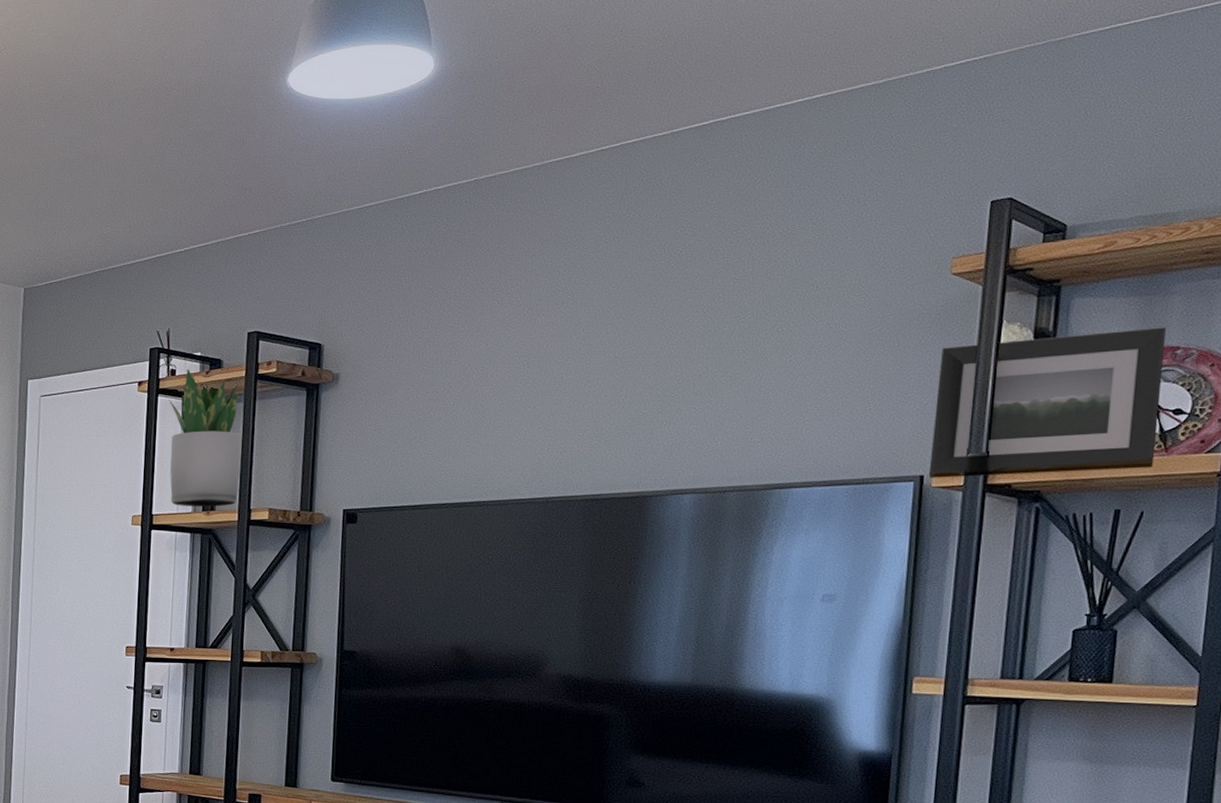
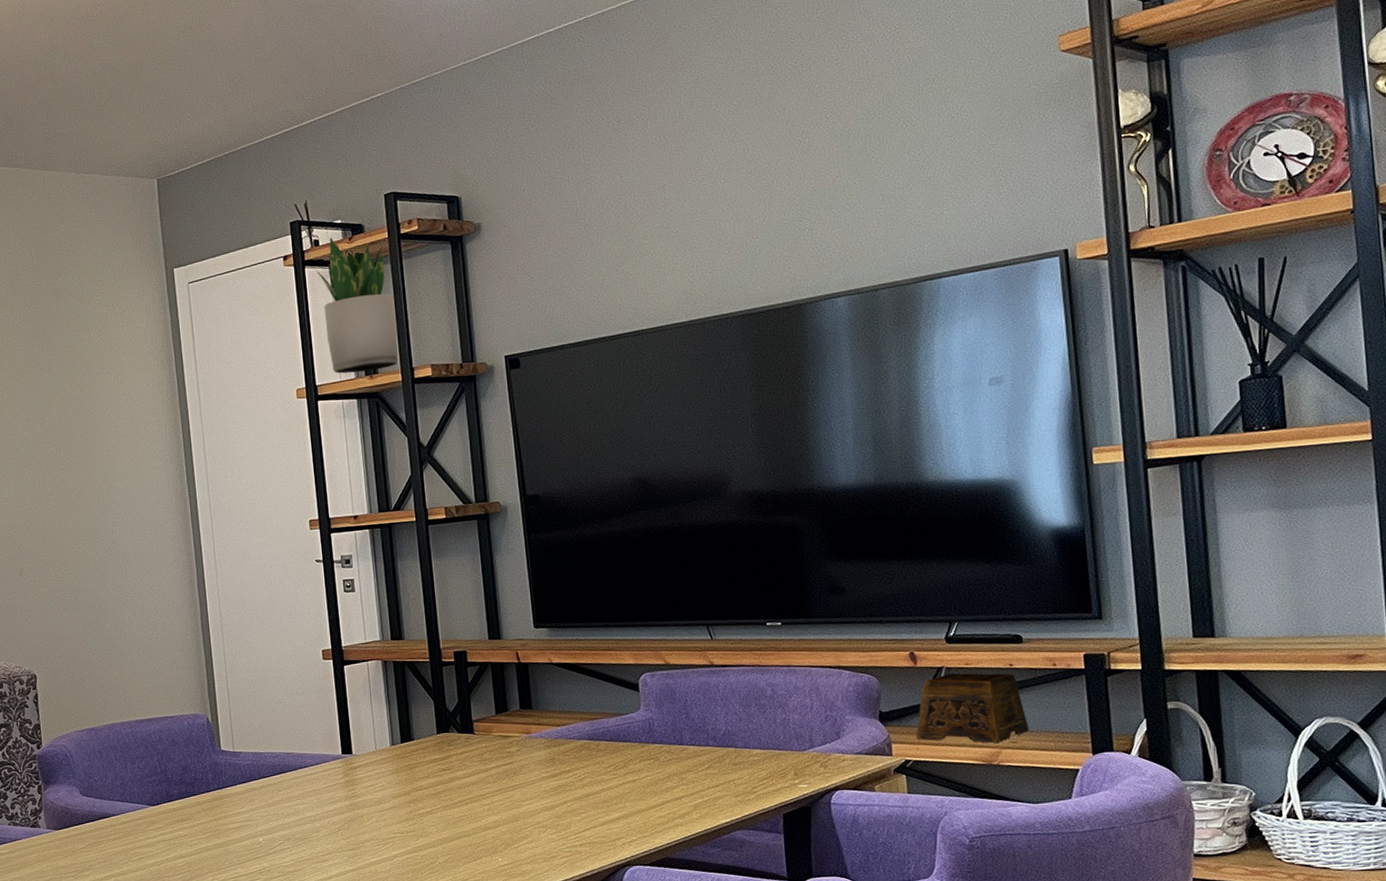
picture frame: present [928,327,1166,478] -> none [1064,76,1288,251]

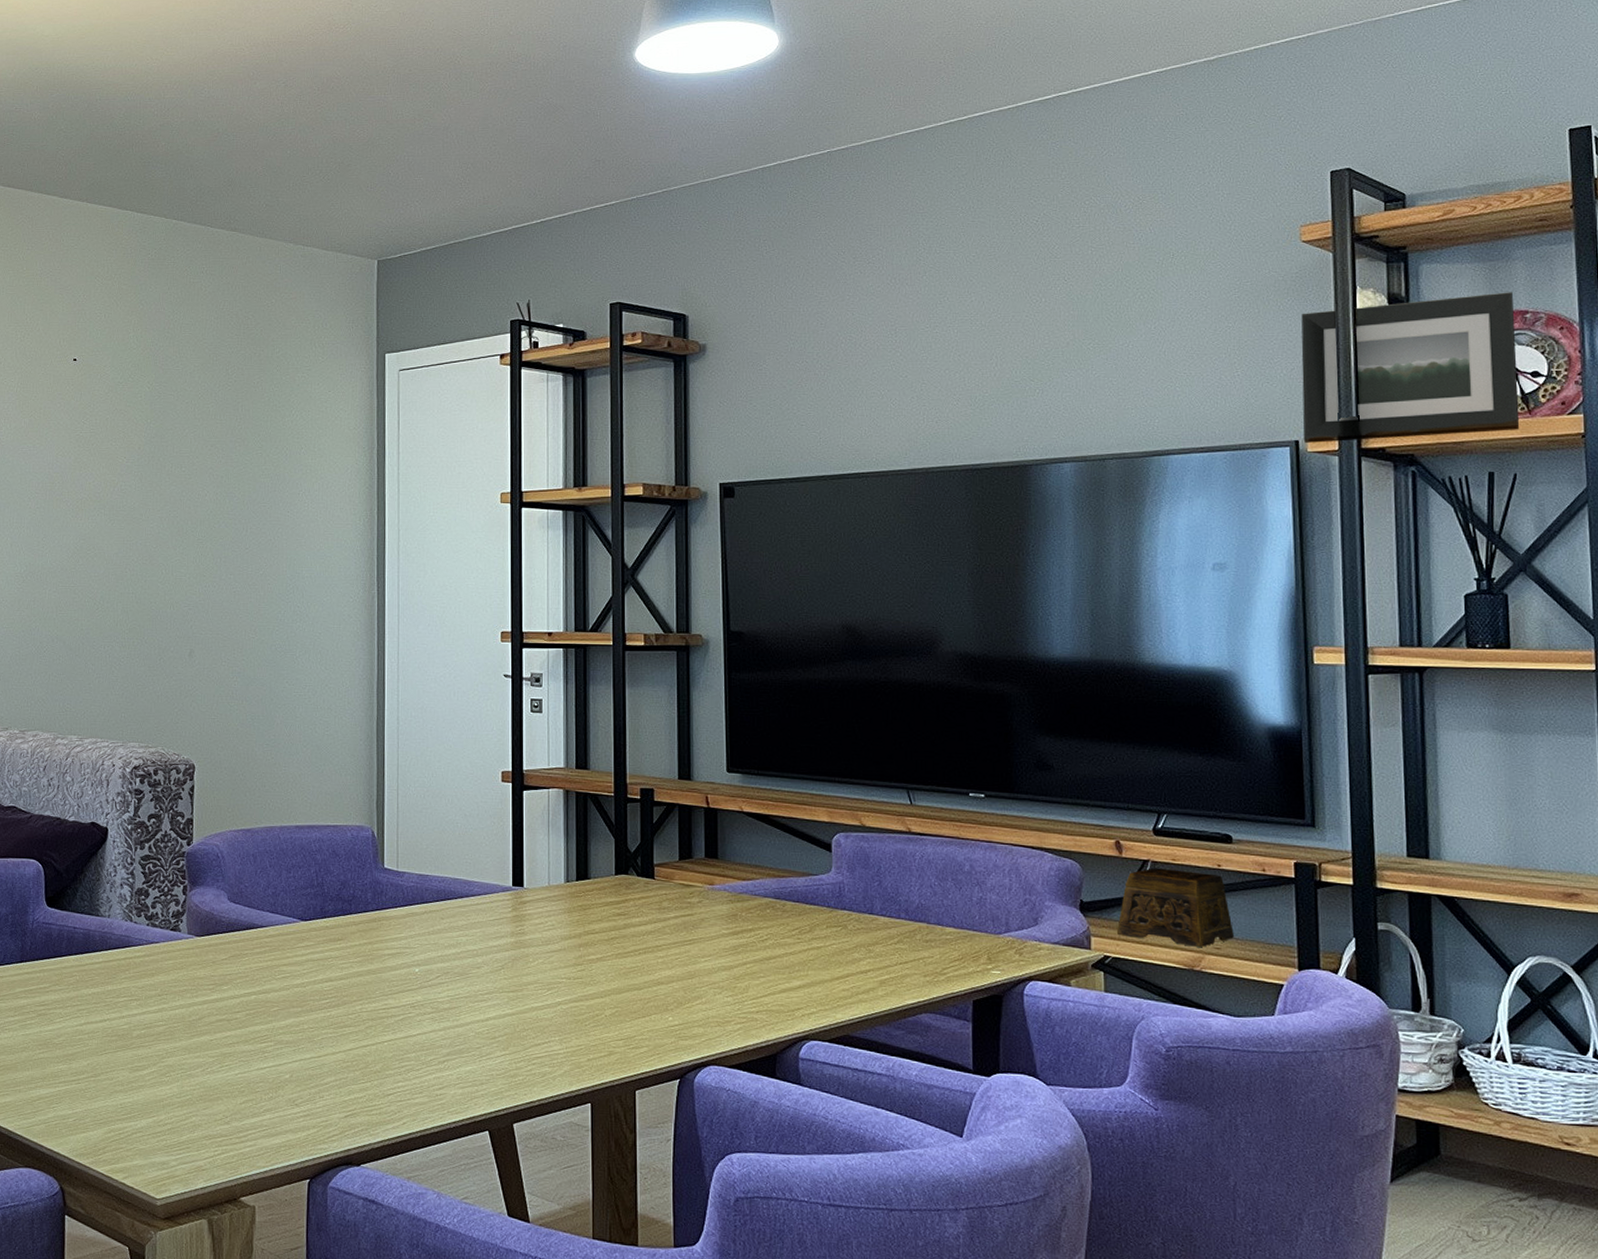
planter: present [316,229,398,374] -> none [533,336,611,482]
picture frame: none [1064,76,1288,251] -> present [1301,292,1520,443]

